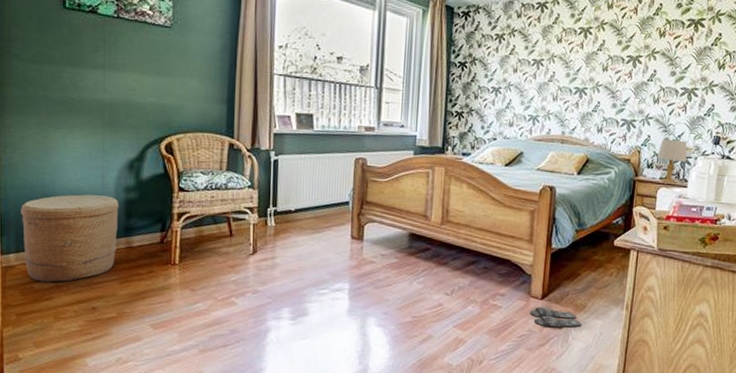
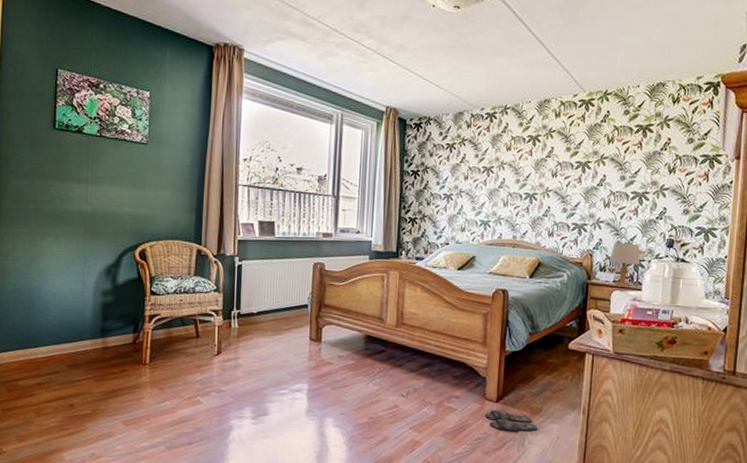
woven basket: present [21,194,119,283] -> none [10,298,97,381]

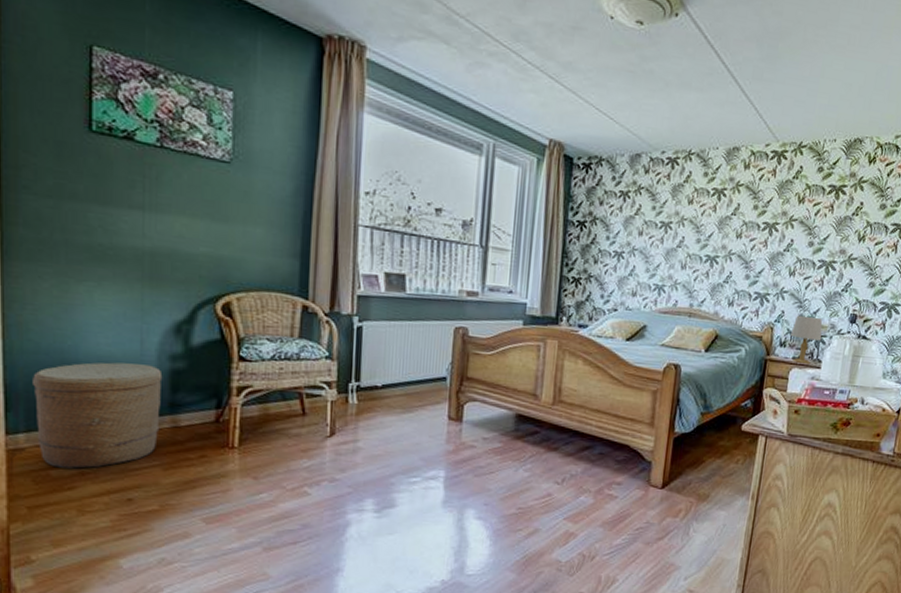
woven basket: none [10,298,97,381] -> present [33,362,163,470]
slippers: present [485,409,538,432] -> none [649,496,704,520]

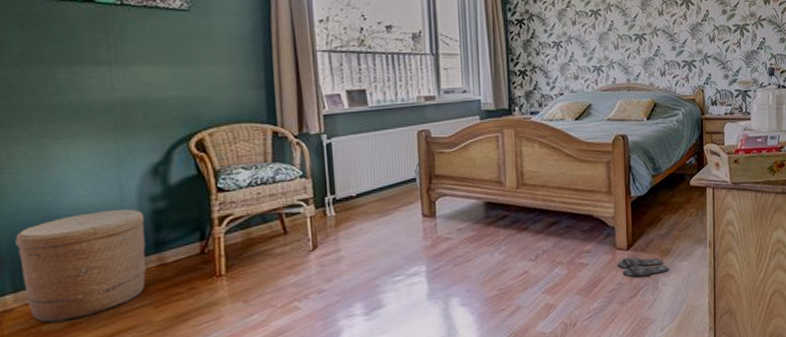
slippers: none [649,496,704,520] -> present [618,256,669,278]
table lamp: present [791,315,823,365] -> none [720,75,747,118]

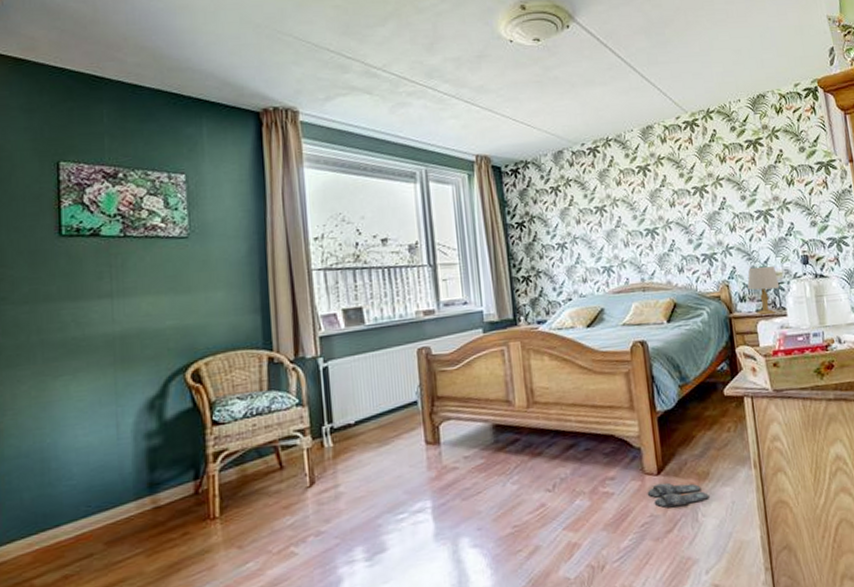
woven basket: present [15,209,147,323] -> none [14,447,141,576]
table lamp: none [720,75,747,118] -> present [747,266,780,315]

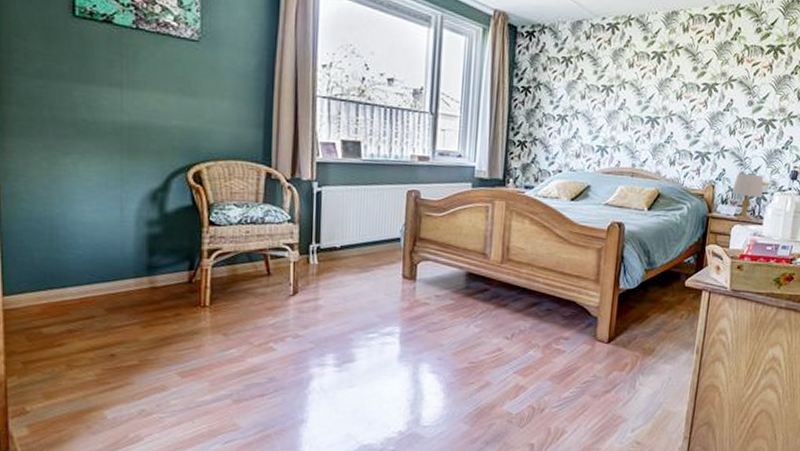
slippers: present [648,482,709,508] -> none [596,350,650,374]

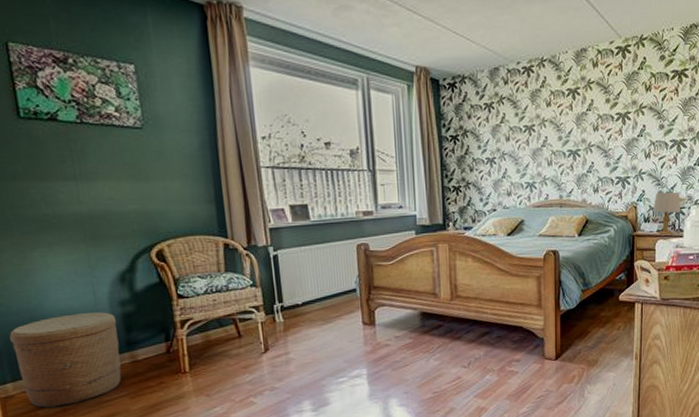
woven basket: none [26,228,141,328] -> present [9,312,122,408]

